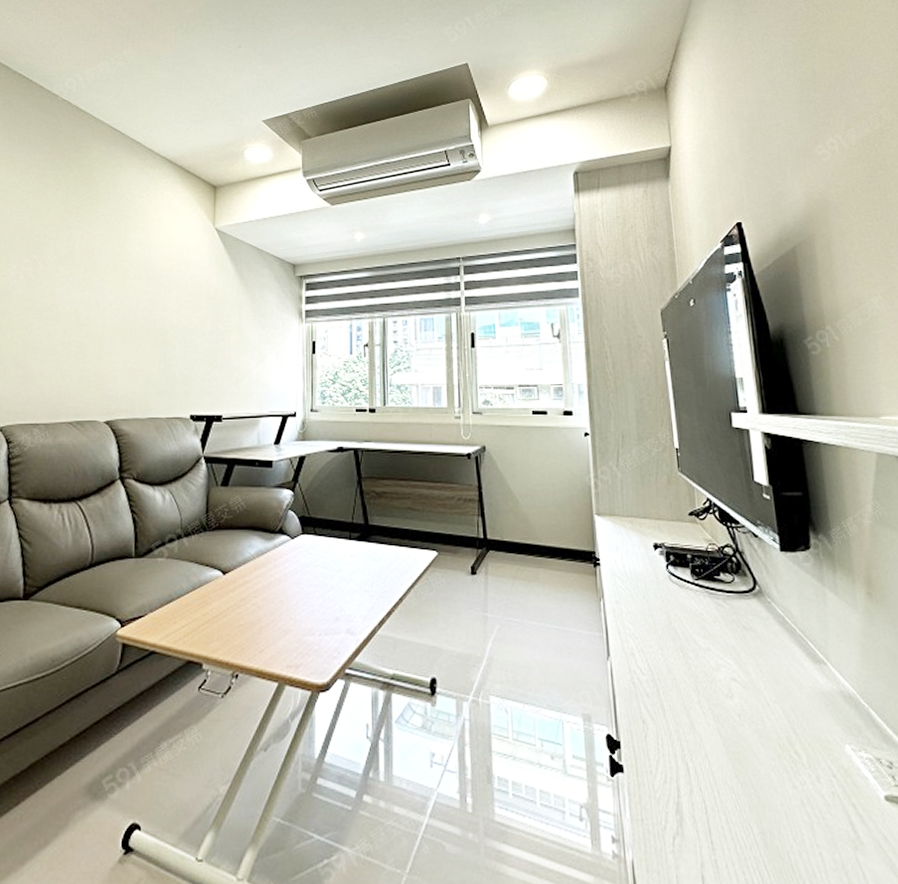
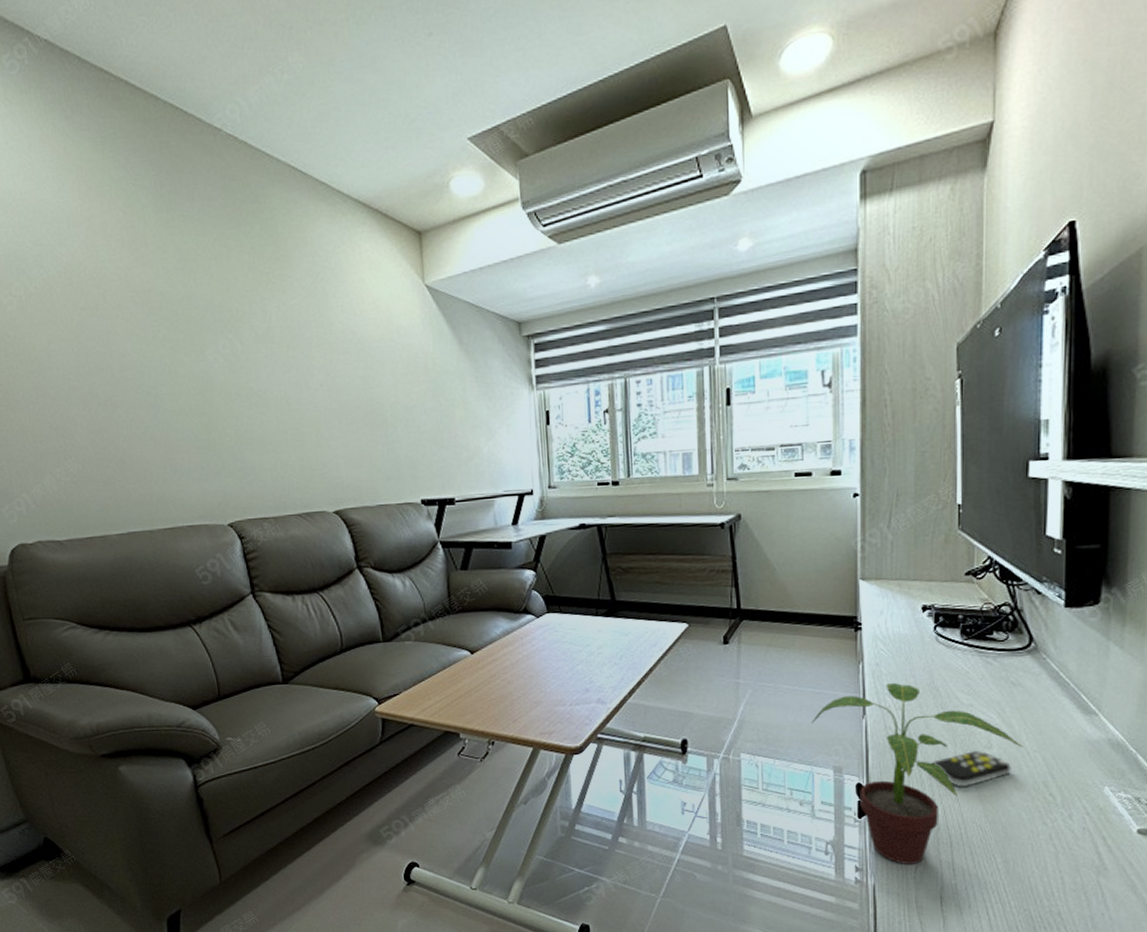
potted plant: none [558,622,763,834] -> present [811,682,1024,864]
remote control: none [677,699,755,741] -> present [931,750,1011,786]

